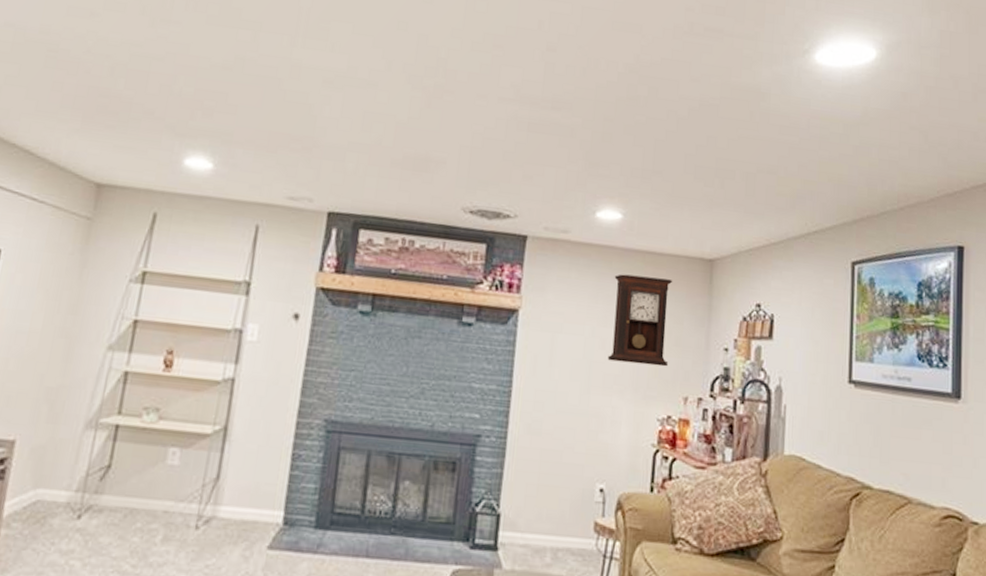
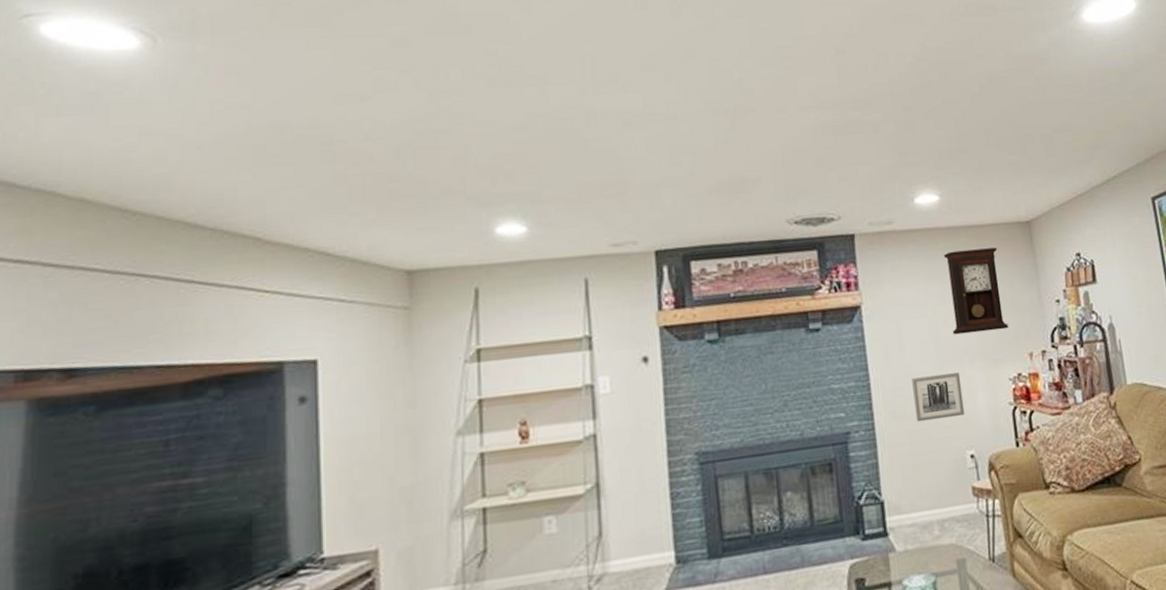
wall art: none [551,395,607,446] -> present [912,372,965,422]

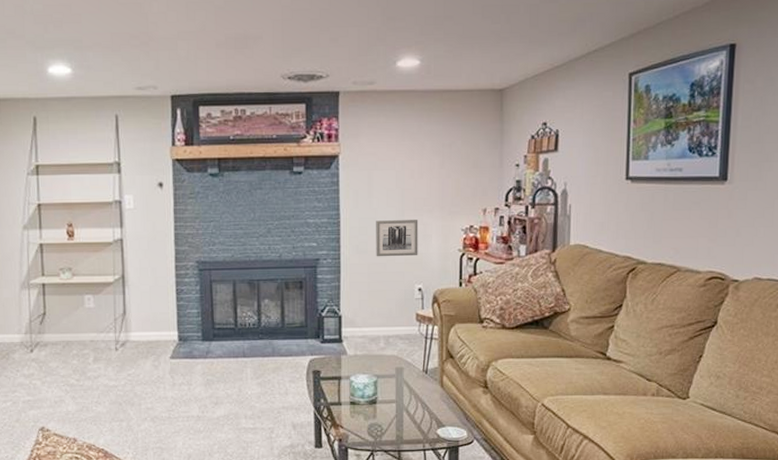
pendulum clock: present [943,247,1009,335] -> none [416,112,469,187]

